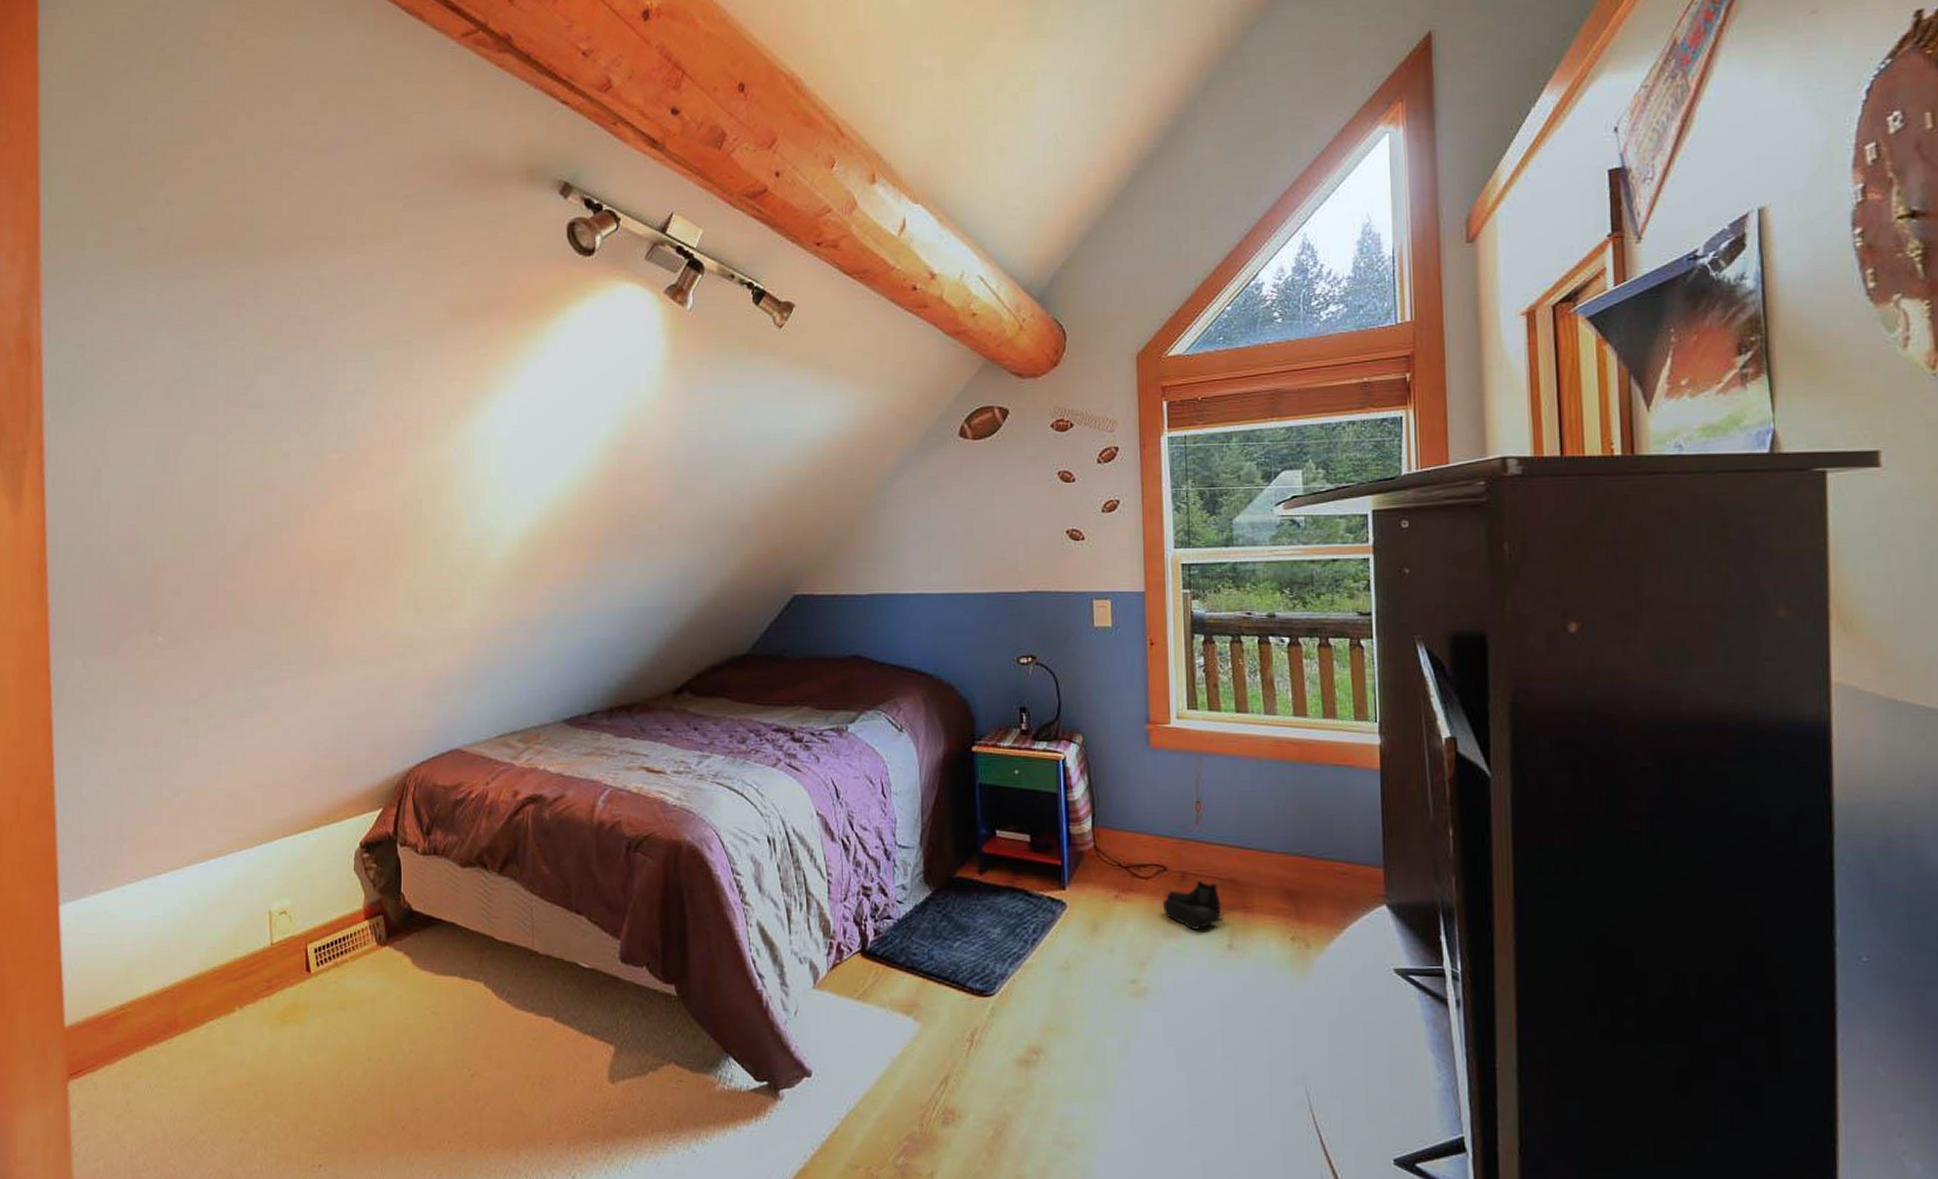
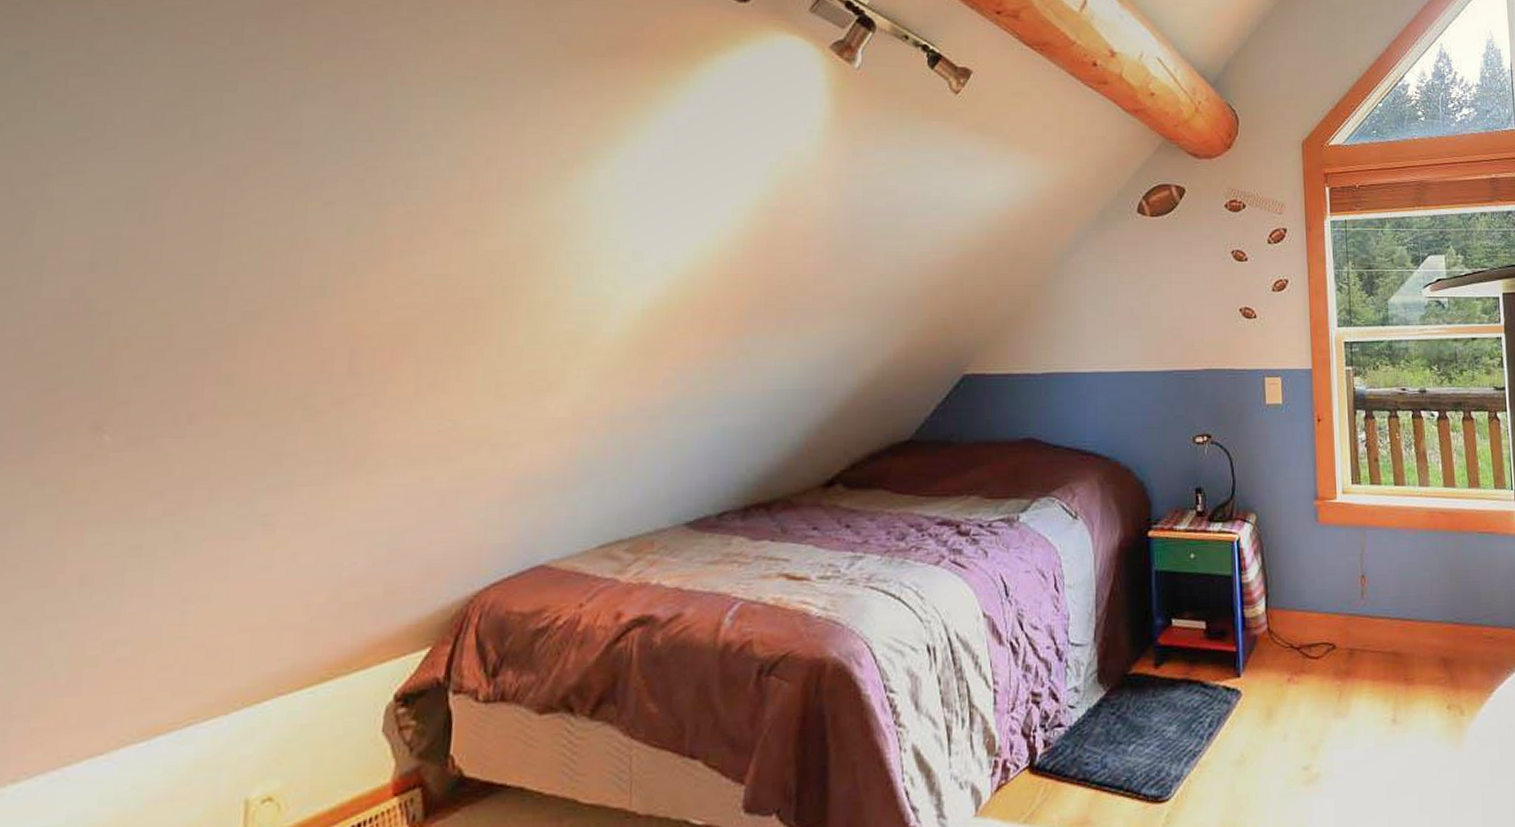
boots: present [1163,878,1224,930] -> none [1333,653,1389,707]

